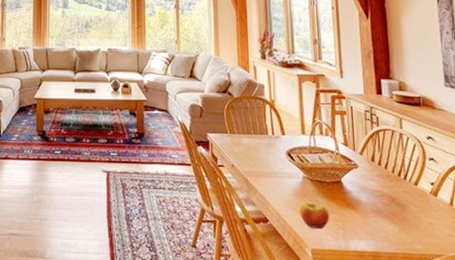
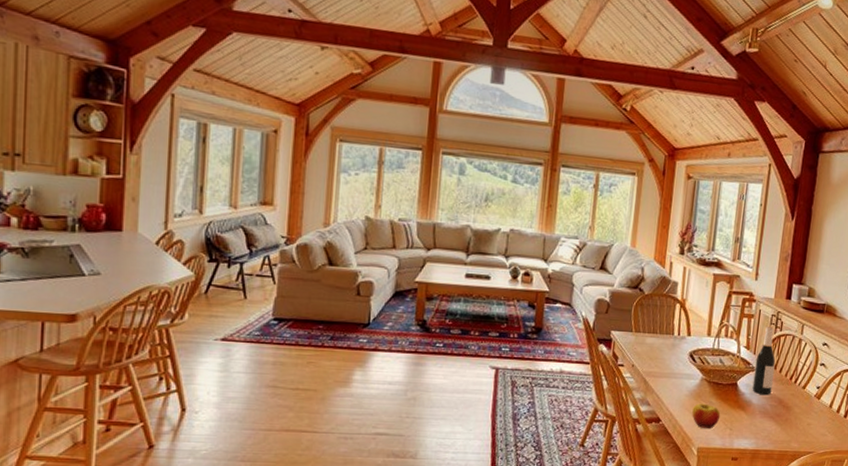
wine bottle: none [357,121,381,193] -> present [752,325,776,396]

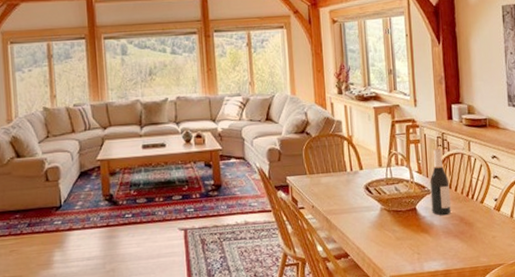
apple: present [692,403,721,429] -> none [378,232,406,257]

